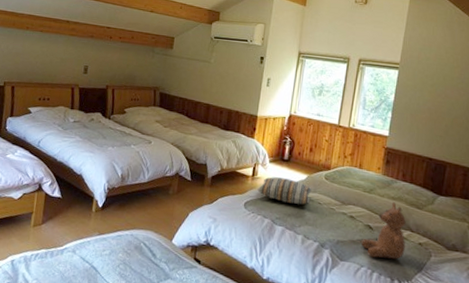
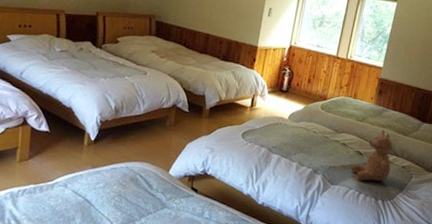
pillow: present [257,177,312,205] -> none [255,107,308,134]

